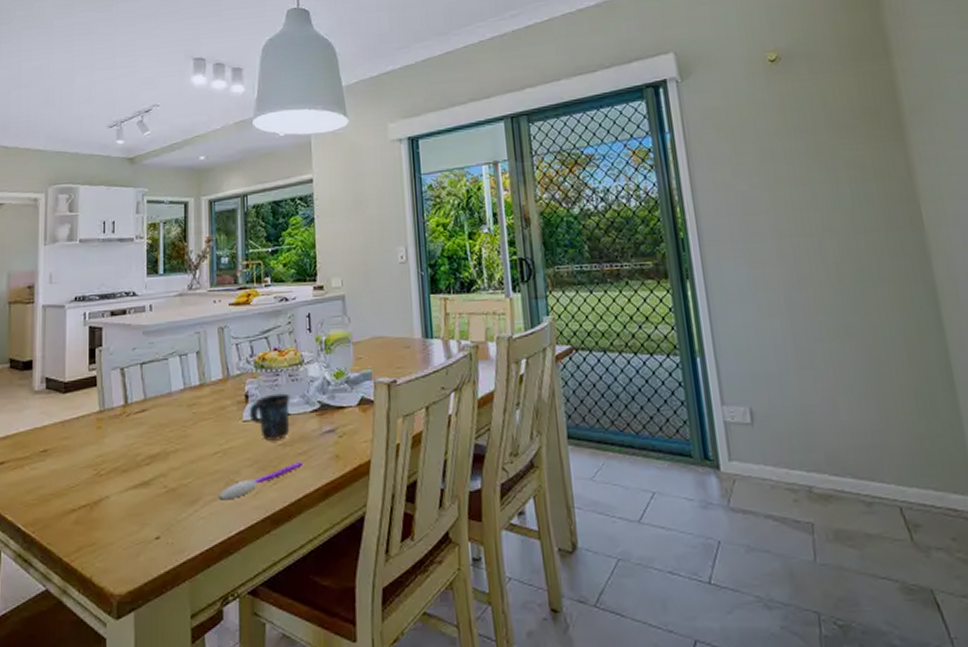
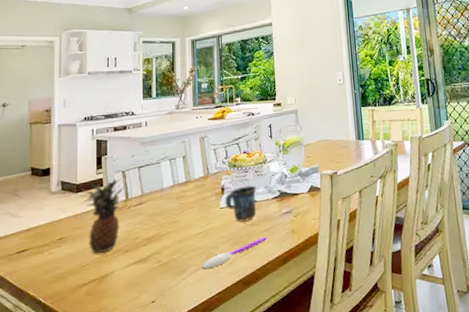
fruit: none [68,375,122,473] -> present [80,177,124,254]

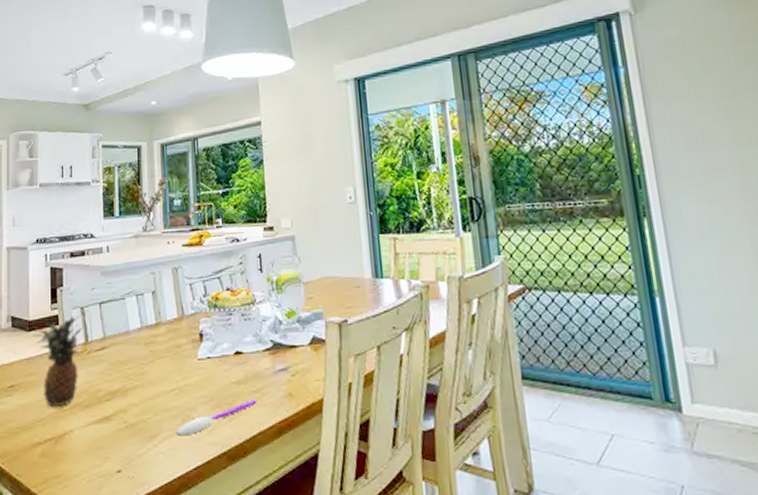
mug: present [225,185,257,222] -> none [203,332,244,379]

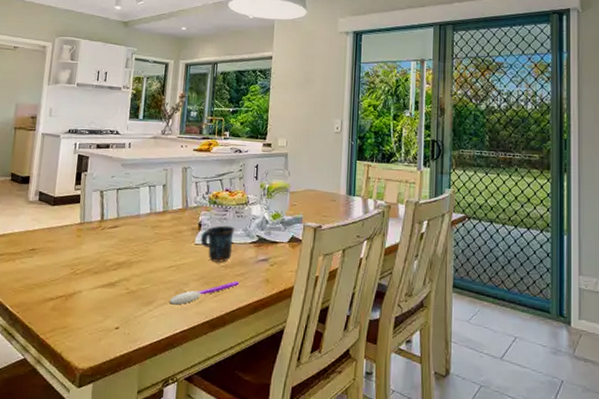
fruit: present [32,314,83,408] -> none [56,196,100,271]
mug: none [203,332,244,379] -> present [200,225,235,263]

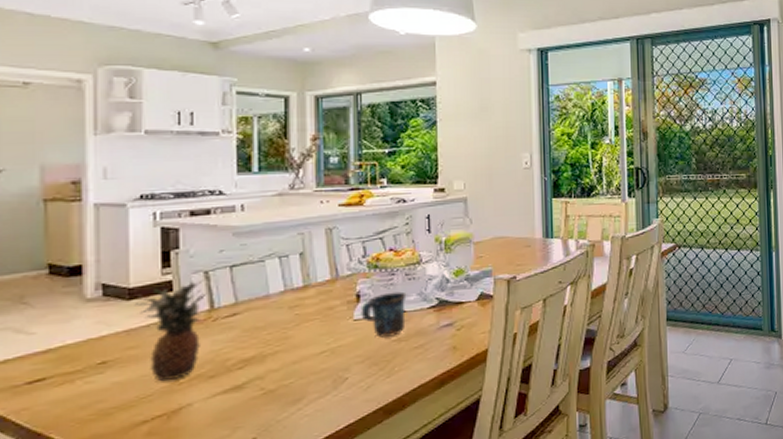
fruit: none [56,196,100,271] -> present [134,278,207,382]
spoon: present [170,280,239,305] -> none [326,354,418,397]

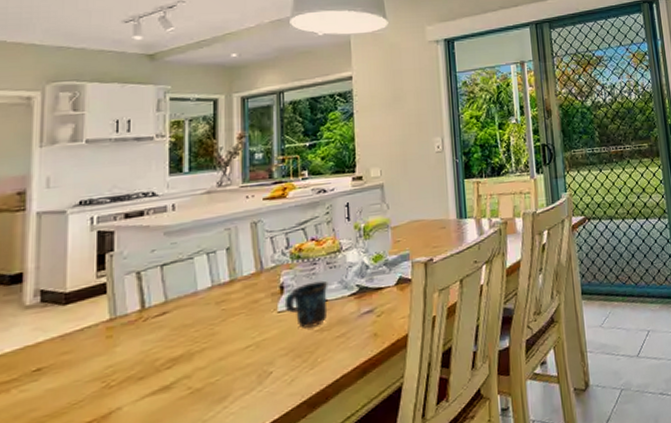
fruit: present [134,278,207,382] -> none [70,279,139,387]

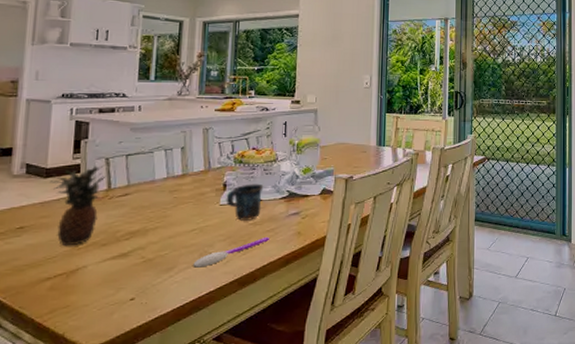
fruit: none [70,279,139,387] -> present [49,164,106,247]
spoon: none [251,343,340,393] -> present [193,236,269,268]

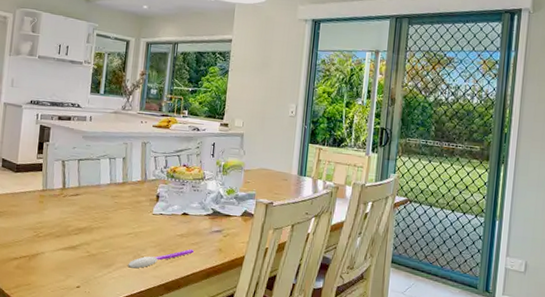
fruit: present [49,164,106,247] -> none [19,165,62,234]
mug: present [226,183,264,221] -> none [158,198,192,232]

